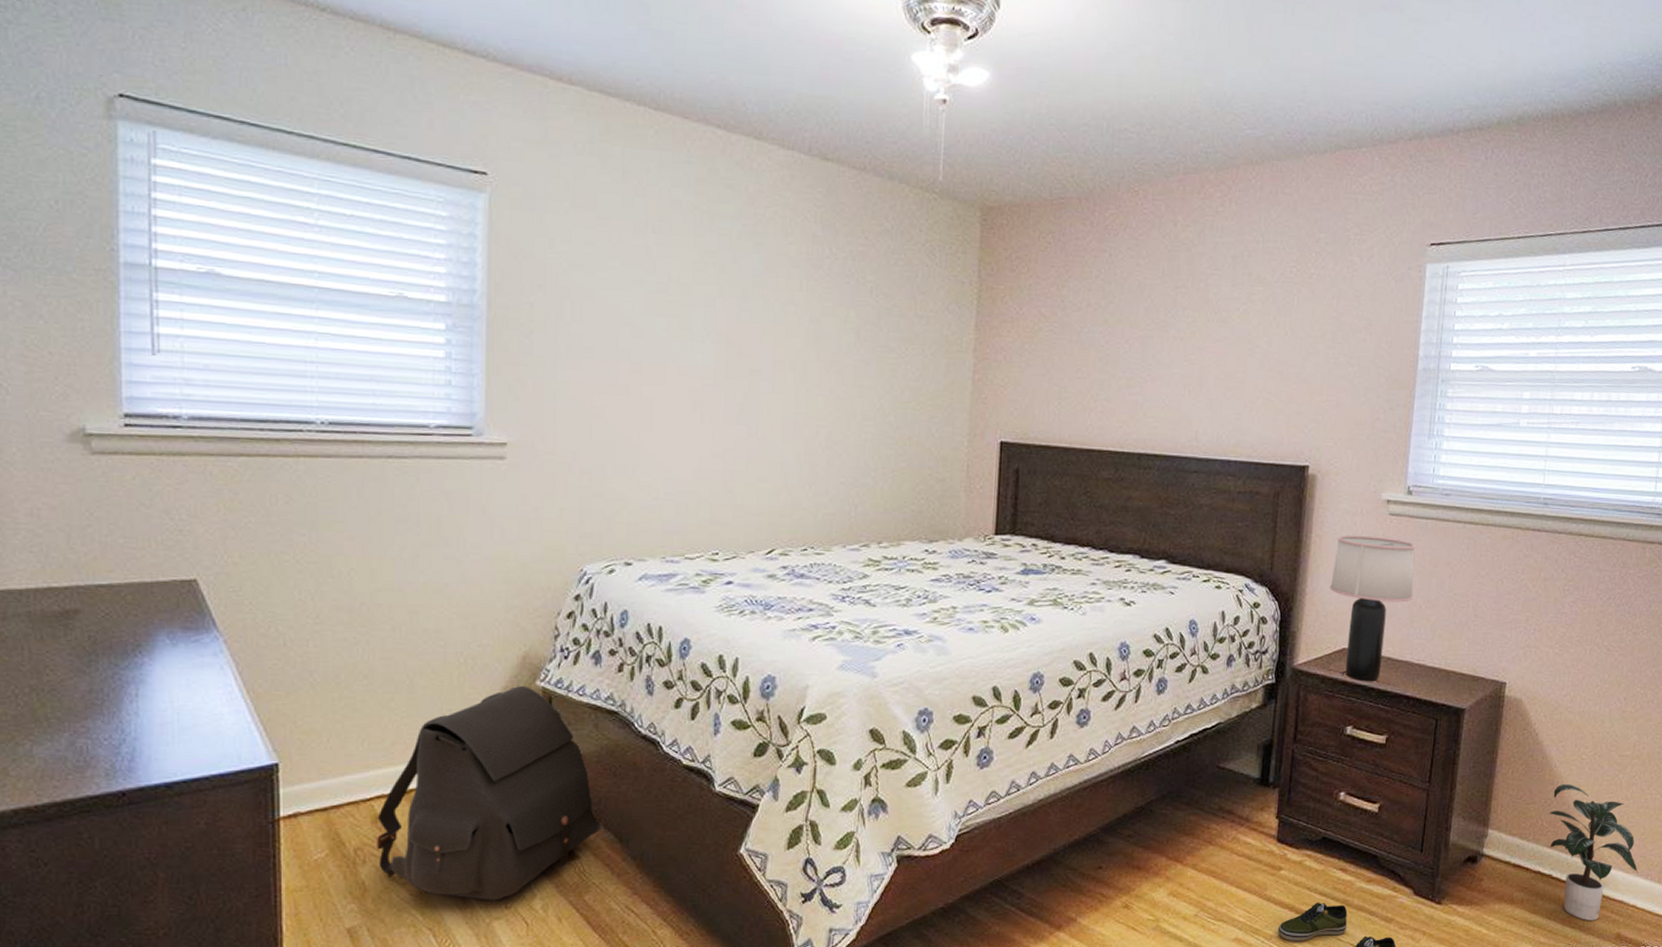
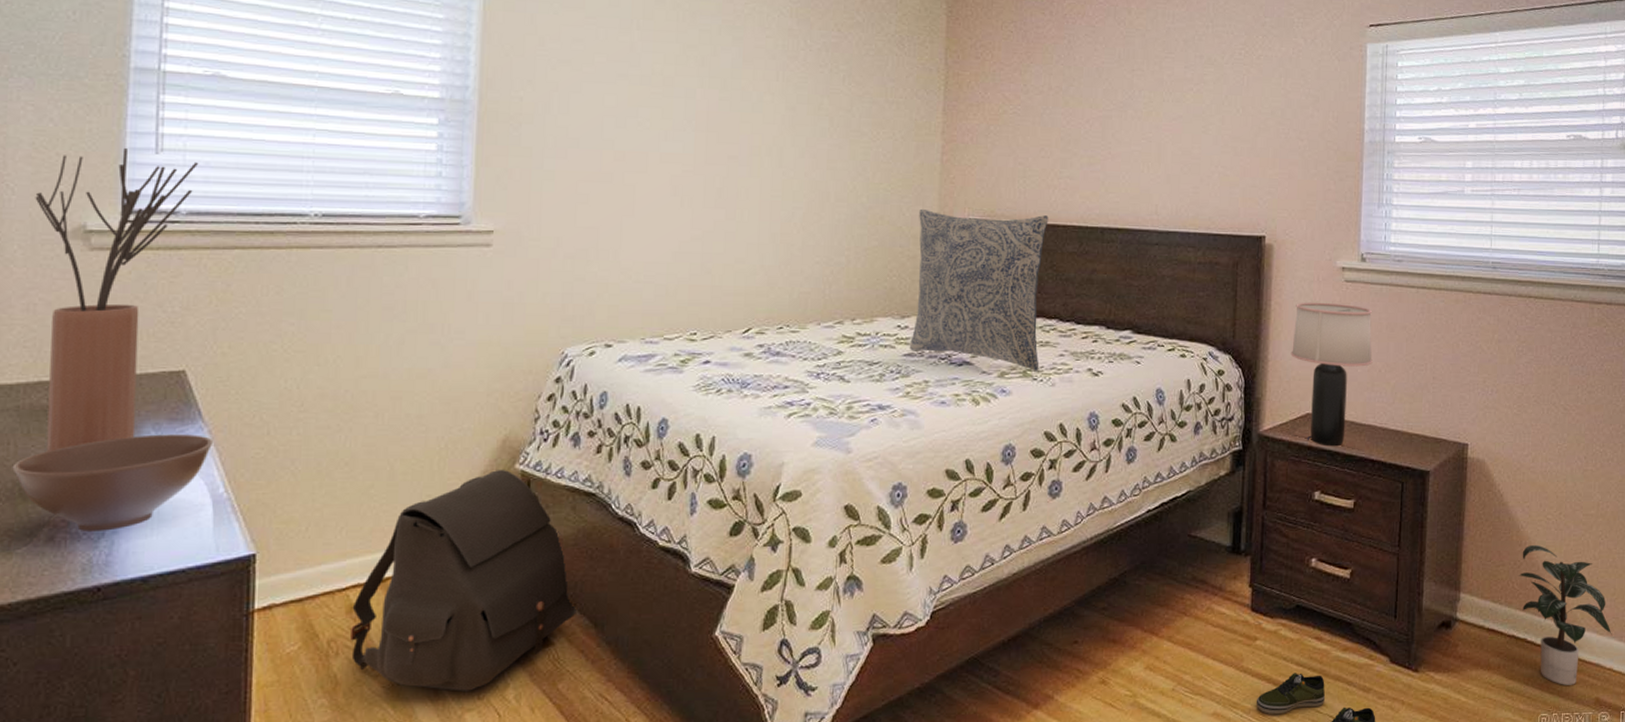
bowl: none [28,643,230,739] -> present [12,434,214,533]
vase: none [30,349,198,658] -> present [35,148,199,451]
pillow: none [936,429,1084,599] -> present [909,208,1049,371]

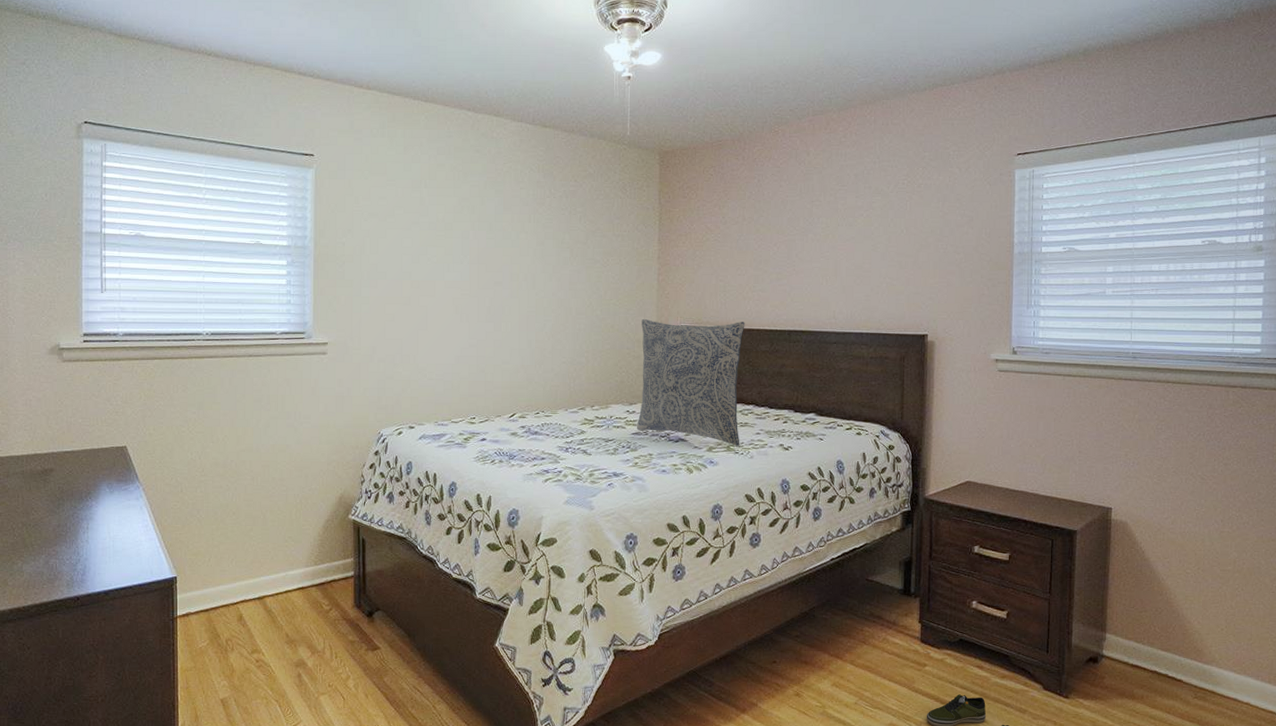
bowl: present [12,434,214,533] -> none [21,491,147,559]
vase: present [35,148,199,451] -> none [27,290,129,502]
satchel: present [349,469,579,691] -> none [240,518,397,680]
table lamp: present [1290,302,1373,447] -> none [951,388,1024,509]
potted plant: present [1518,544,1612,685] -> none [1159,594,1249,716]

